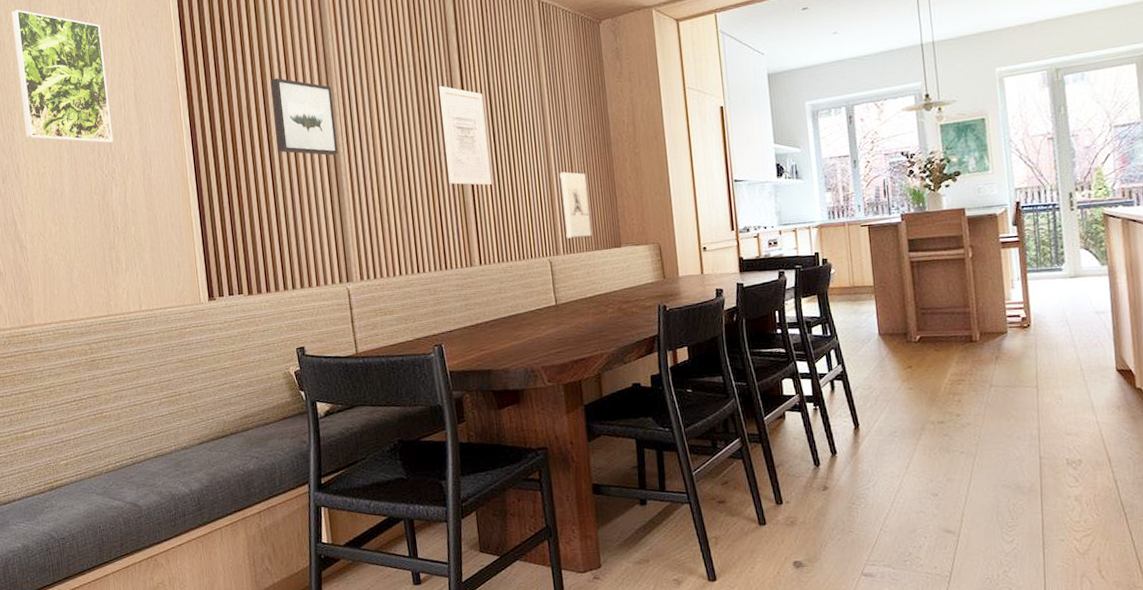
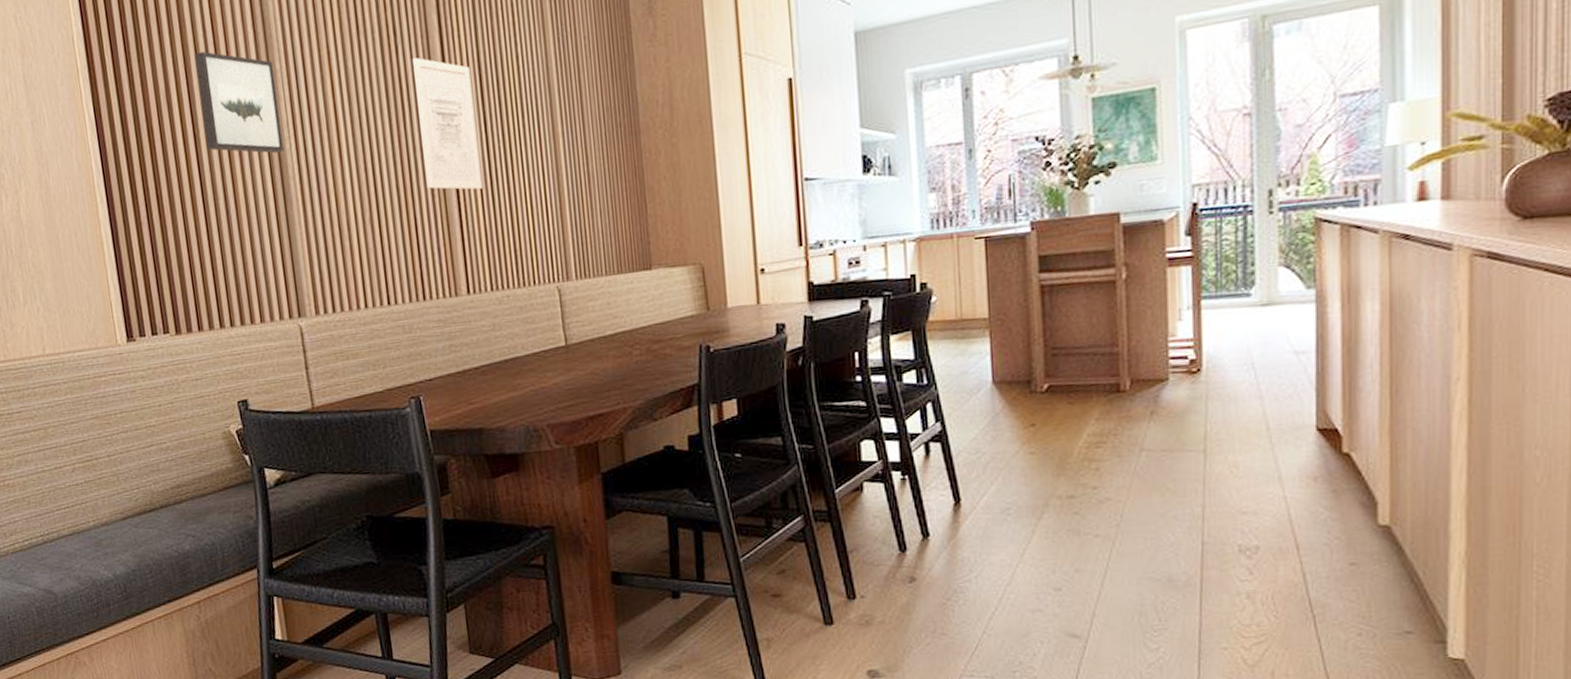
wall sculpture: present [559,171,592,239] -> none [571,170,613,259]

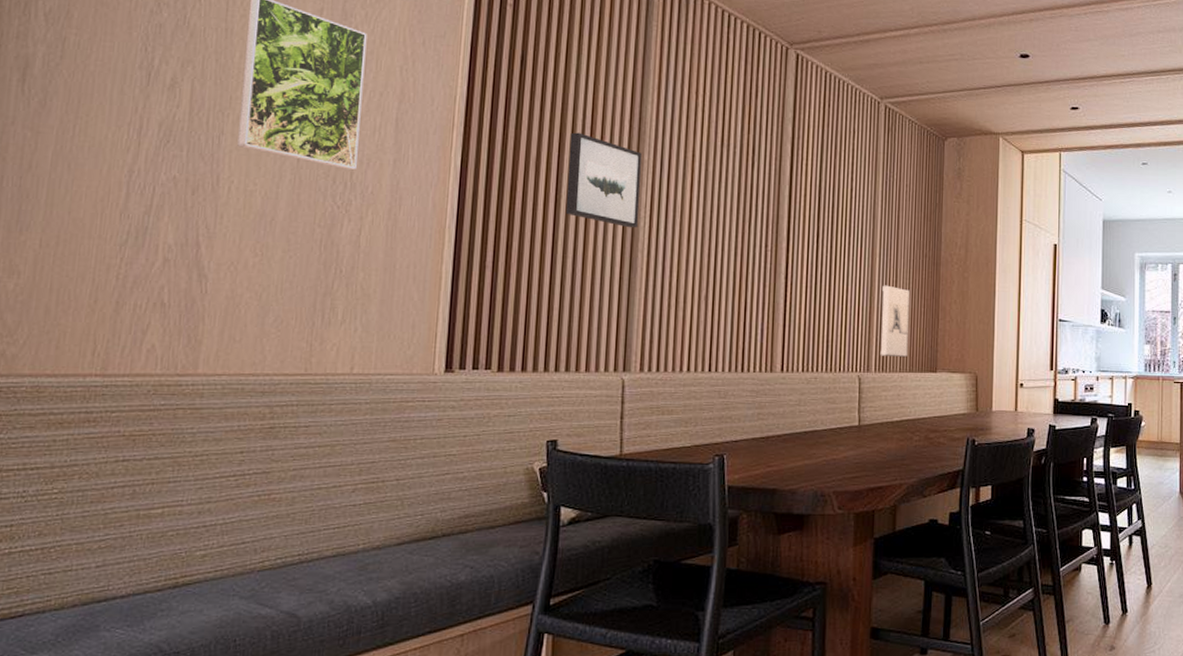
wall art: present [413,57,482,190] -> none [760,173,811,287]
wall sculpture: none [571,170,613,259] -> present [880,285,910,358]

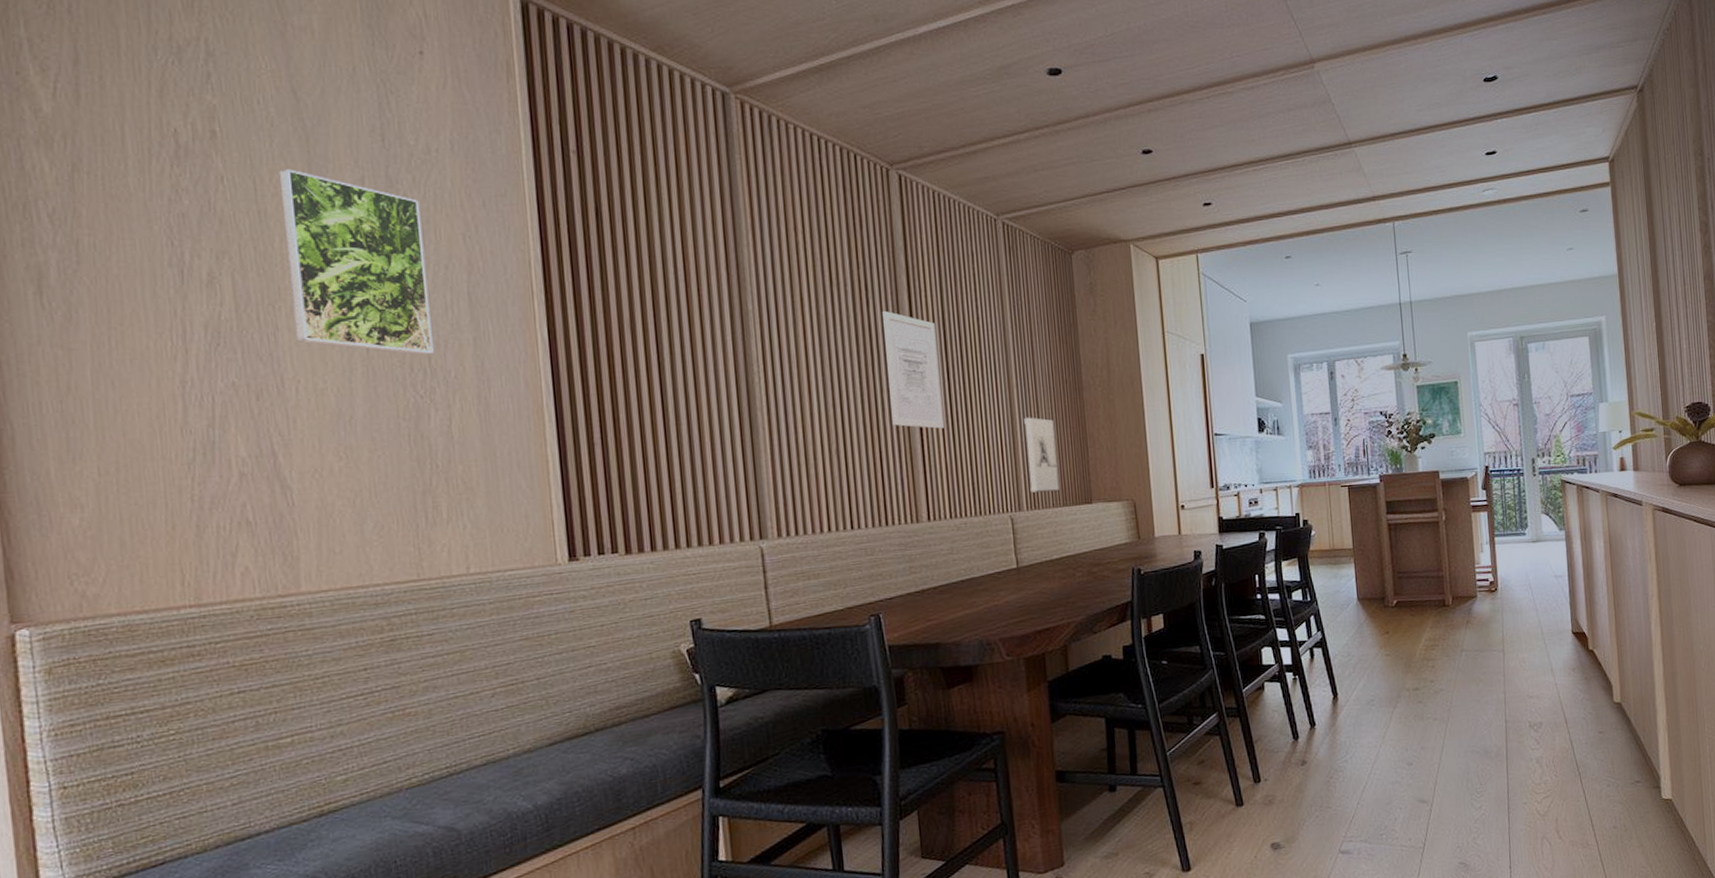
wall art: present [565,132,642,228] -> none [663,287,752,386]
wall art: none [760,173,811,287] -> present [882,310,944,429]

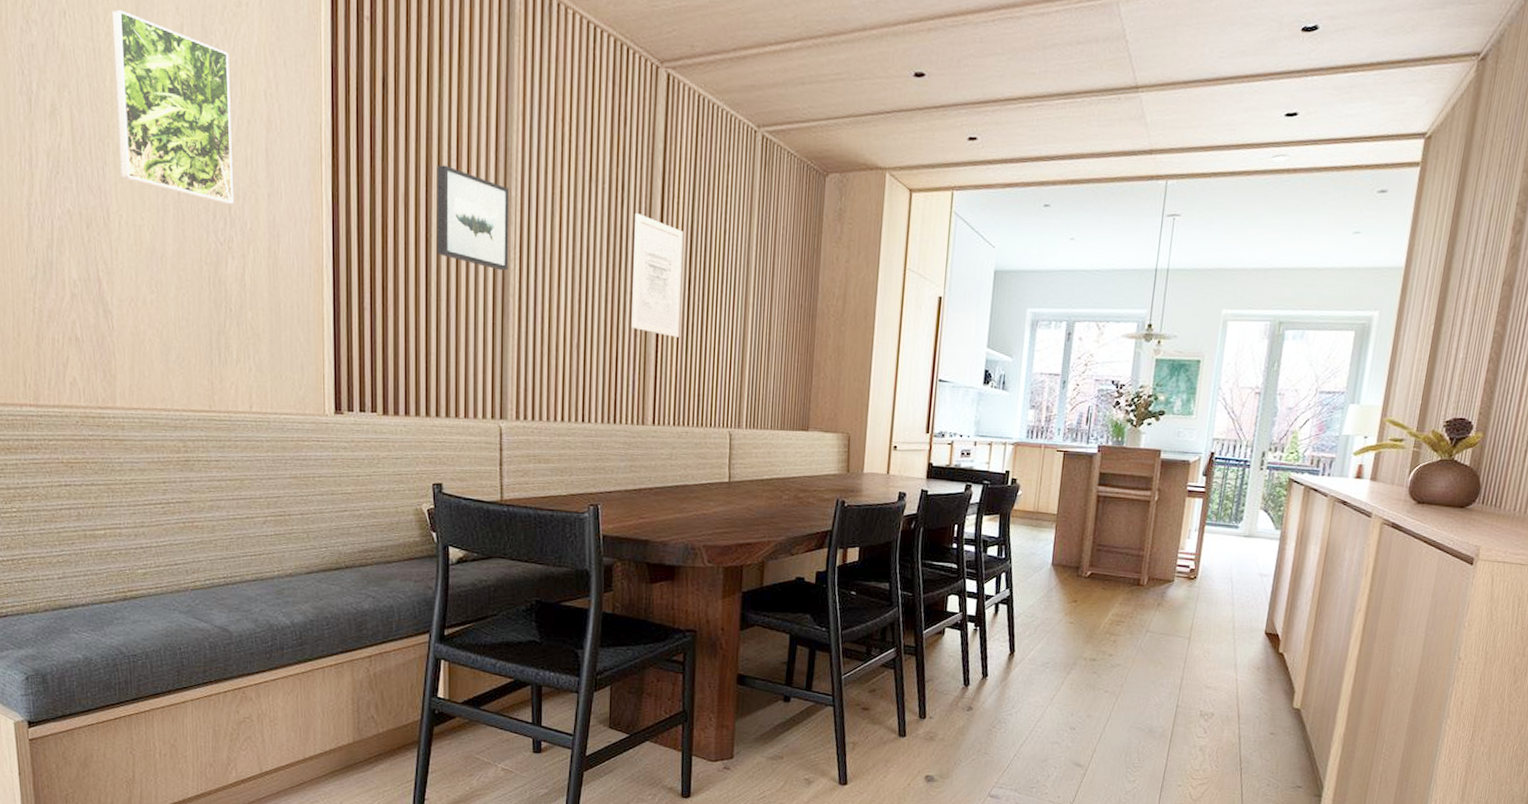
wall art: none [663,287,752,386] -> present [436,165,509,271]
wall sculpture: present [1024,417,1059,493] -> none [751,337,783,415]

